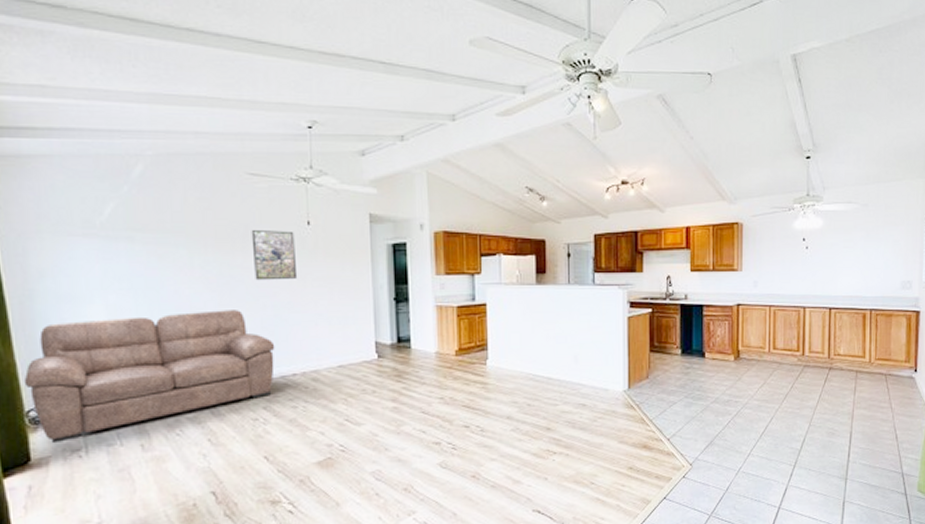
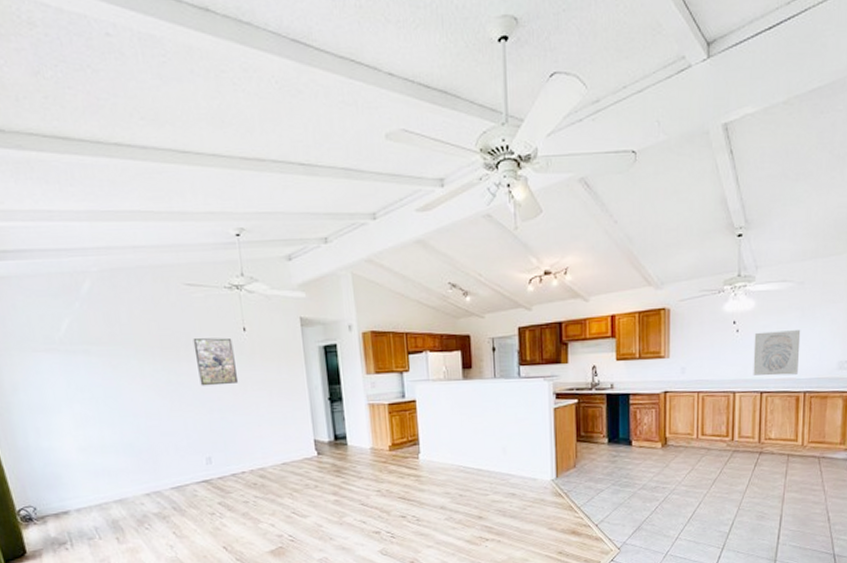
sofa: present [23,310,275,442] -> none [12,414,225,537]
wall art: none [822,250,866,293] -> present [753,330,801,376]

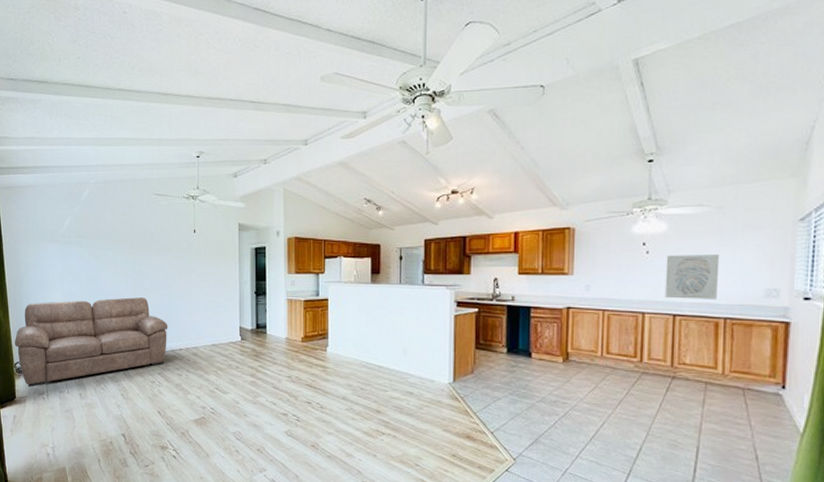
sofa: none [12,414,225,537] -> present [14,297,168,387]
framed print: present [193,337,239,386] -> none [155,237,186,276]

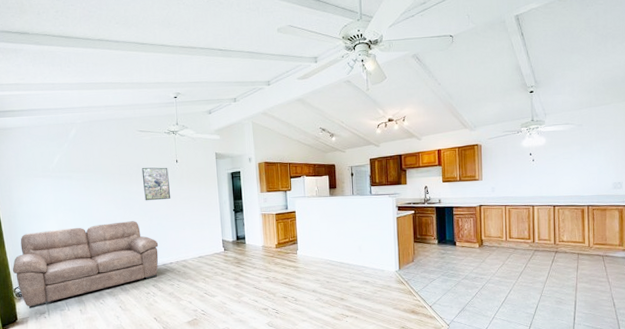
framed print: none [155,237,186,276] -> present [141,167,171,201]
wall art: present [664,254,720,300] -> none [546,159,582,194]

